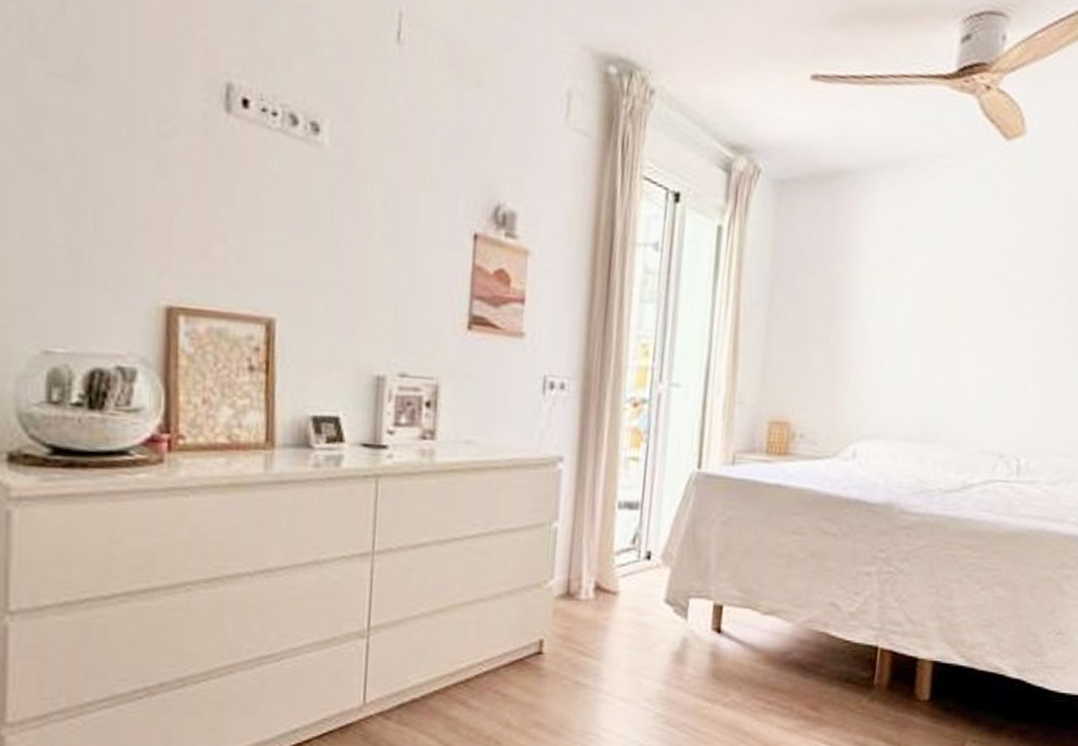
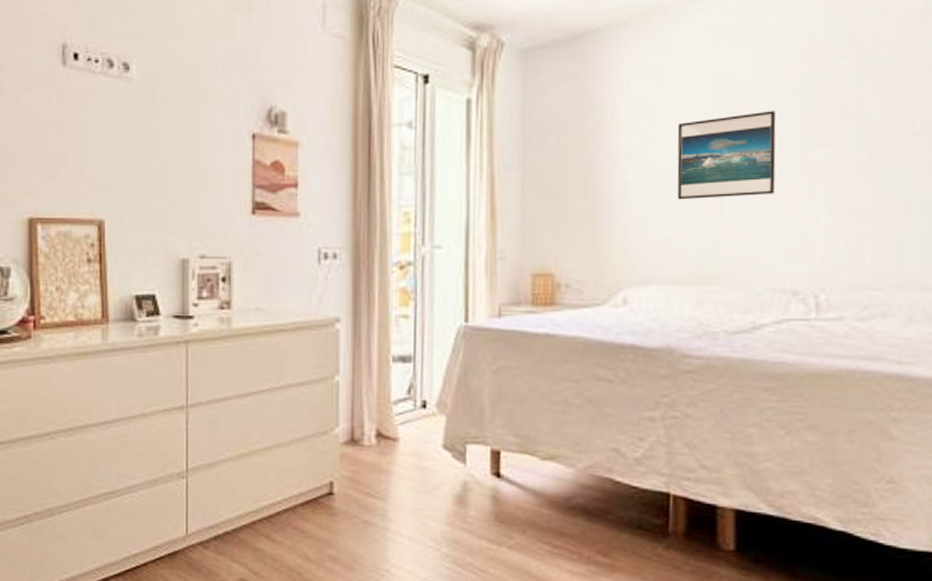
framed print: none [910,276,1002,359] -> present [677,110,776,200]

